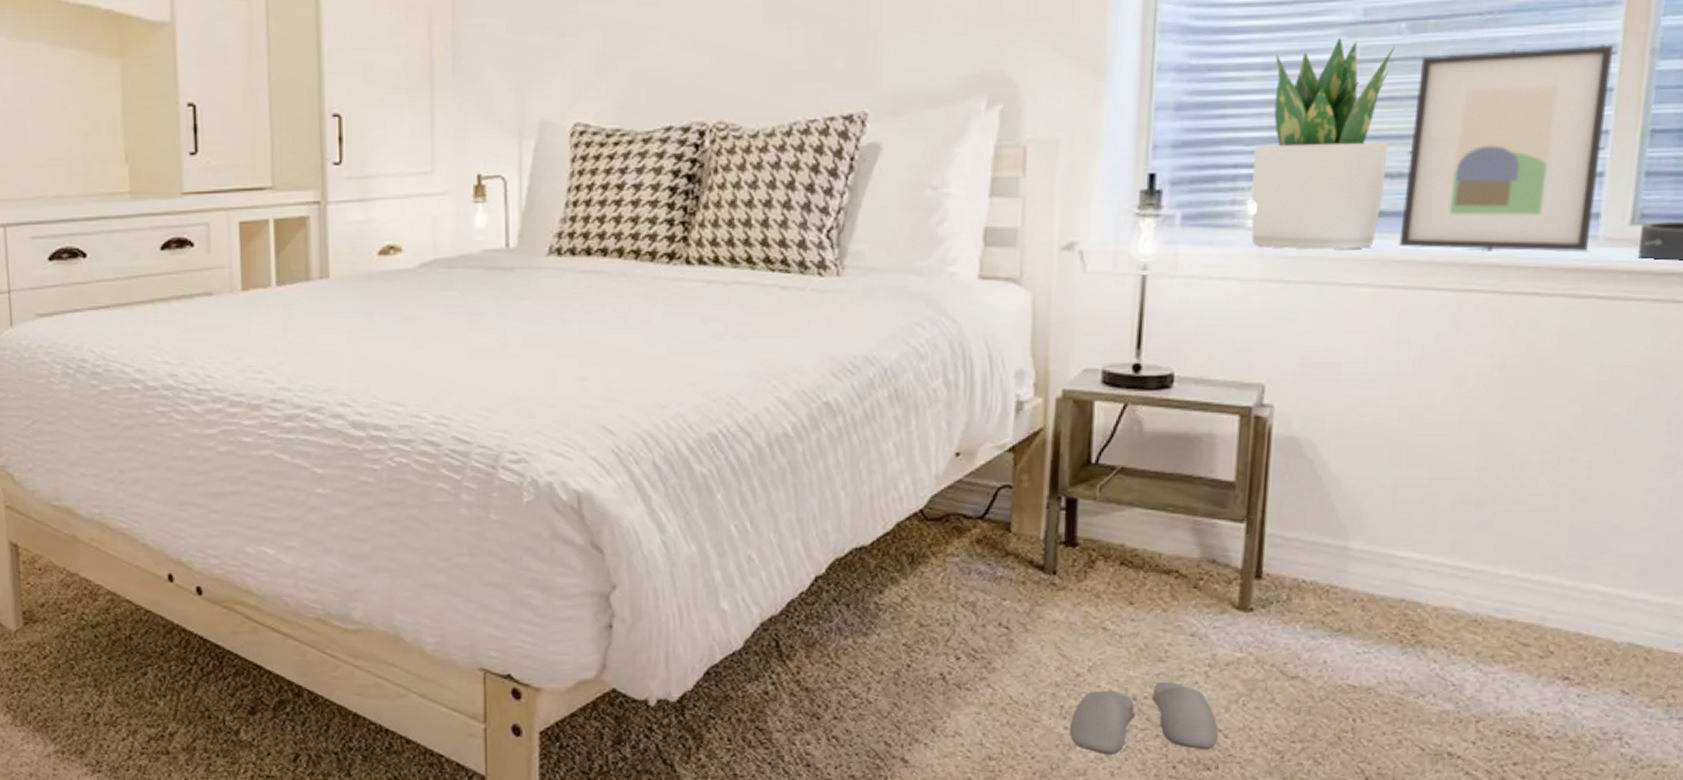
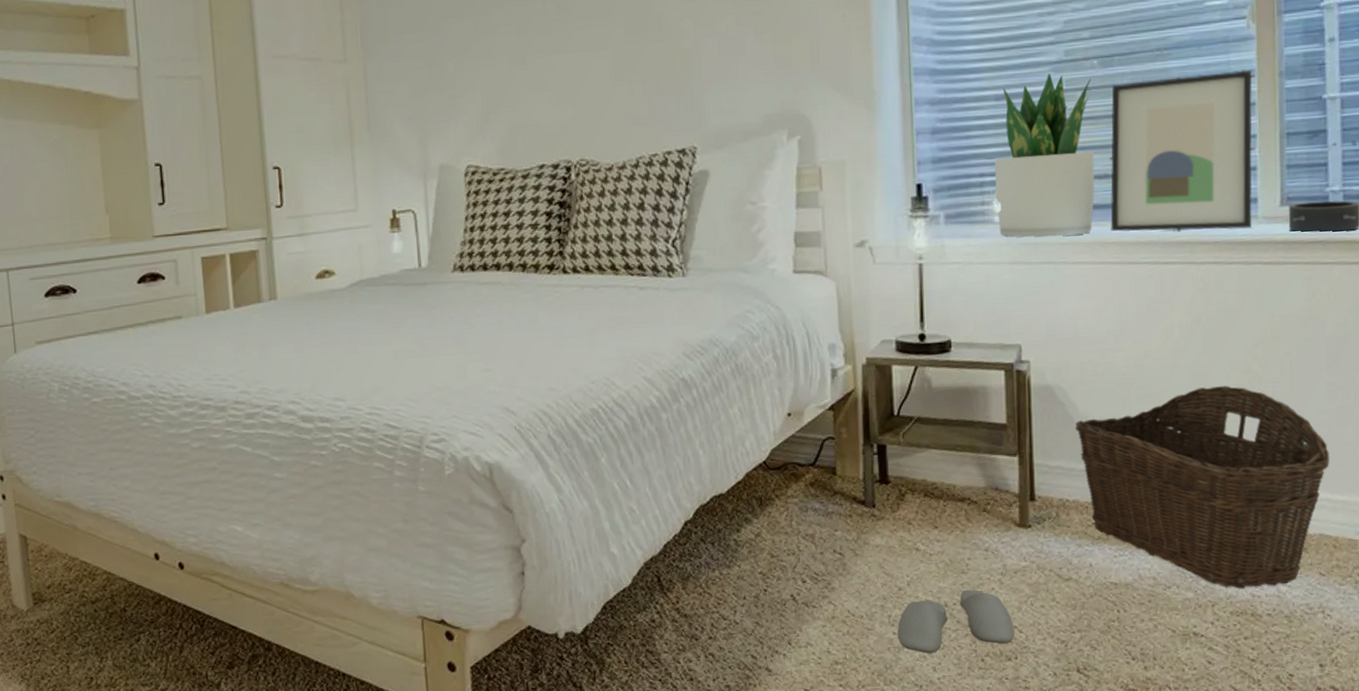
wicker basket: none [1323,451,1655,703] -> present [1075,386,1331,589]

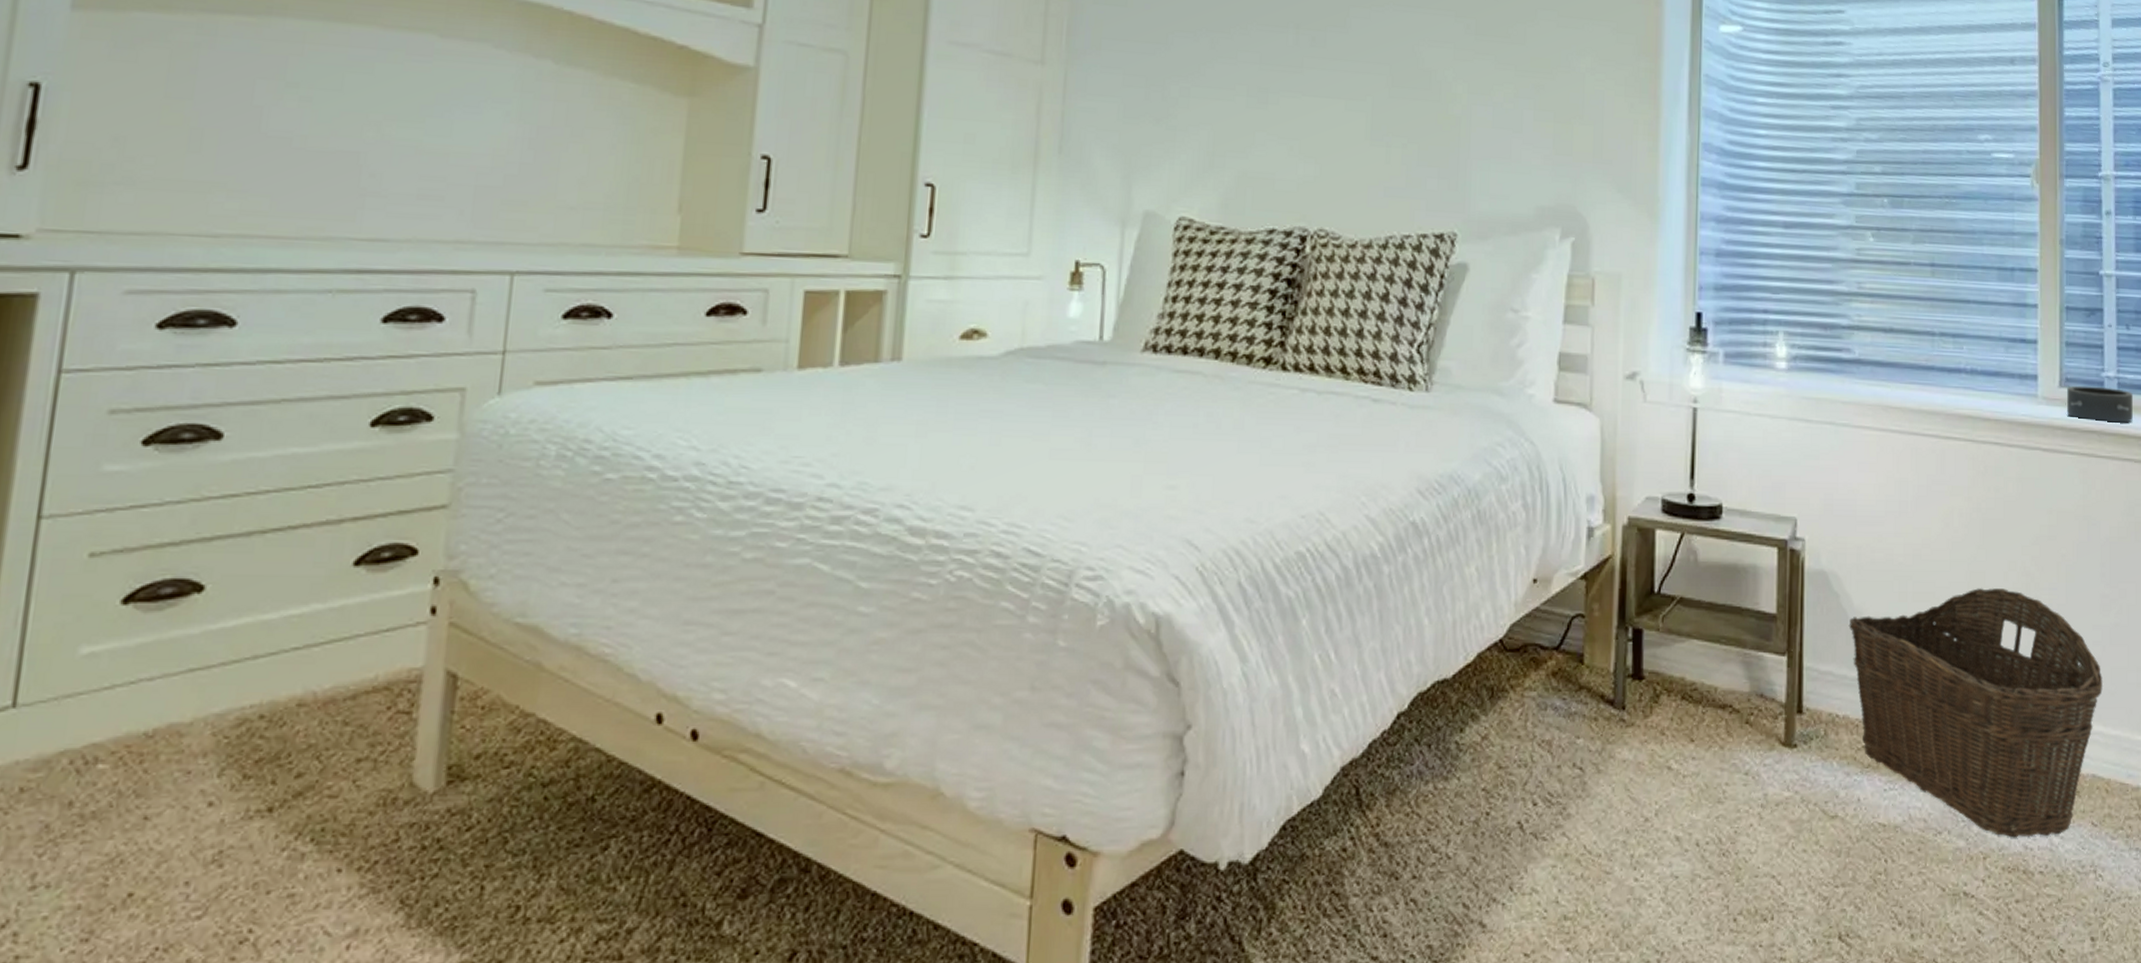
slippers: present [897,589,1014,654] -> none [1639,824,1772,909]
planter: present [994,73,1095,237] -> none [1779,206,1881,394]
picture frame: present [1109,70,1255,233] -> none [1894,228,2037,409]

